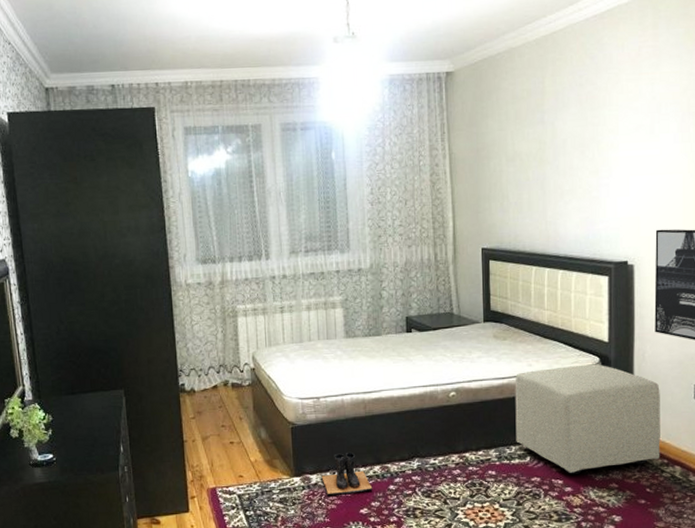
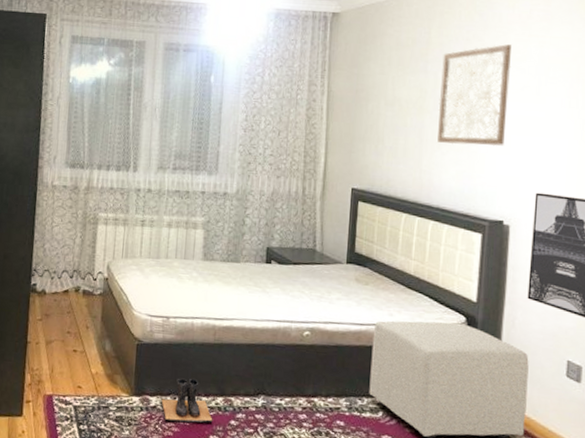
wall art: none [558,85,625,193] -> present [437,44,511,147]

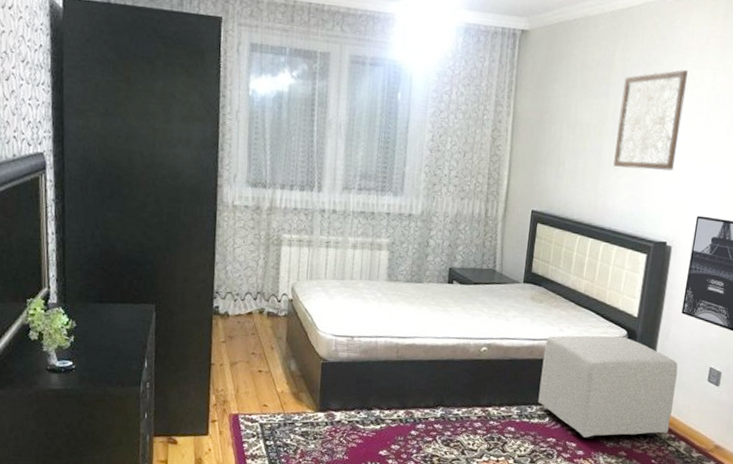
boots: present [161,378,213,423] -> none [345,394,395,434]

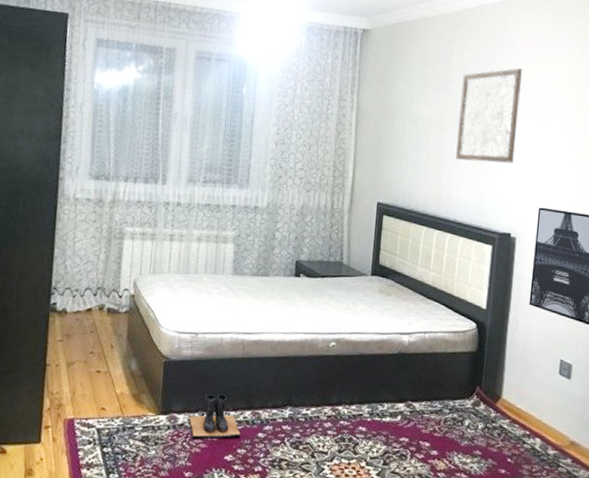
boots: none [345,394,395,434] -> present [189,394,241,438]
ottoman: present [538,335,678,439] -> none [389,328,529,438]

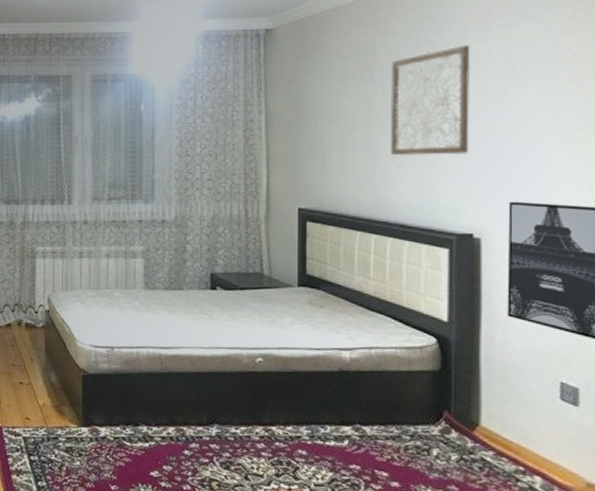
boots: present [189,394,241,438] -> none [111,408,165,453]

